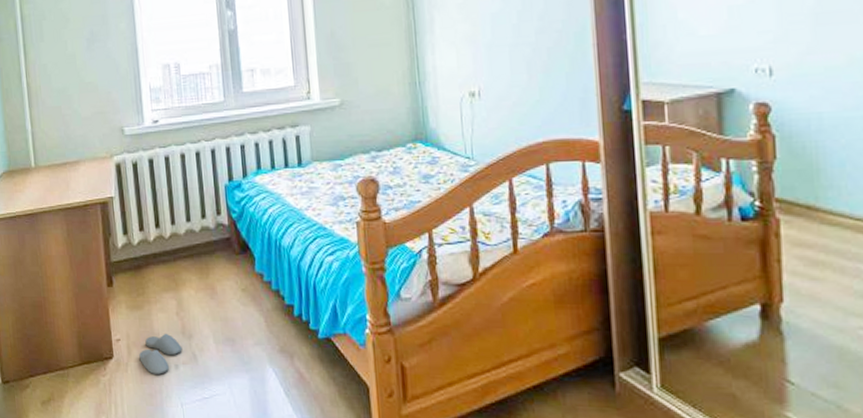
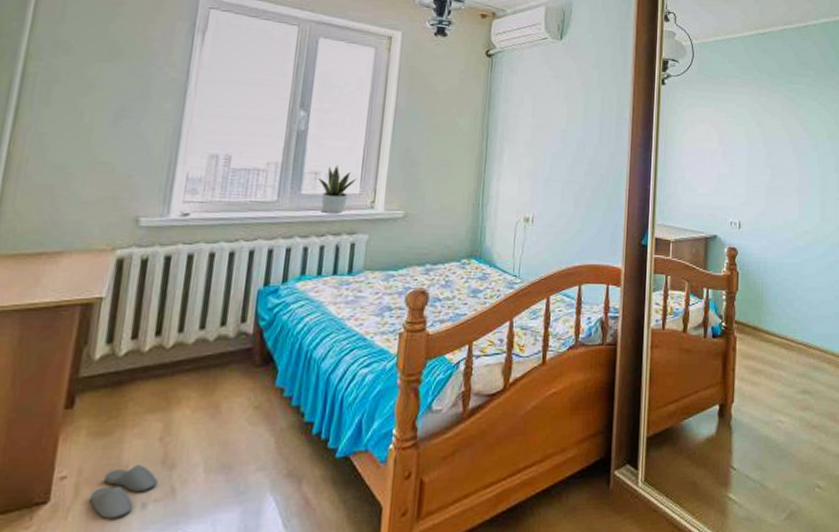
potted plant: none [255,59,290,109] -> present [318,165,358,215]

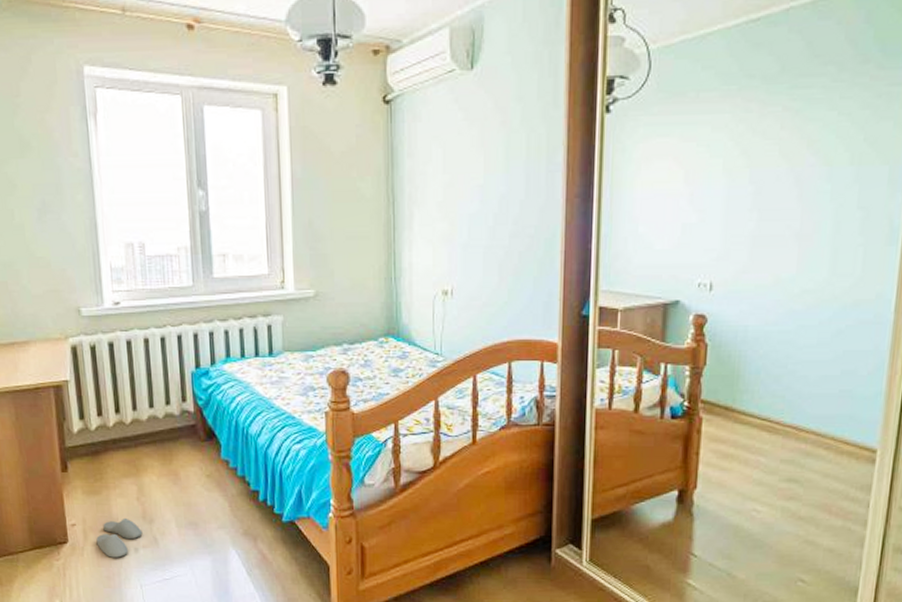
potted plant: present [318,165,358,215] -> none [227,245,264,297]

